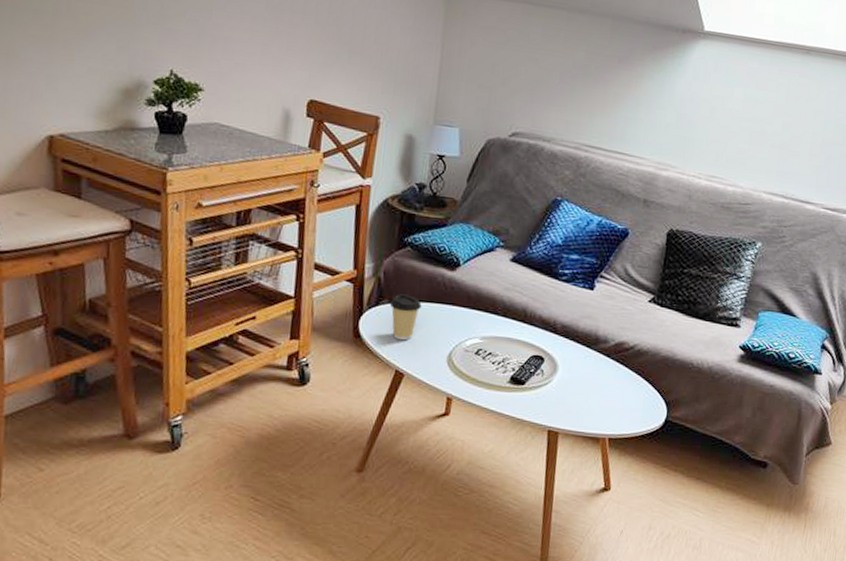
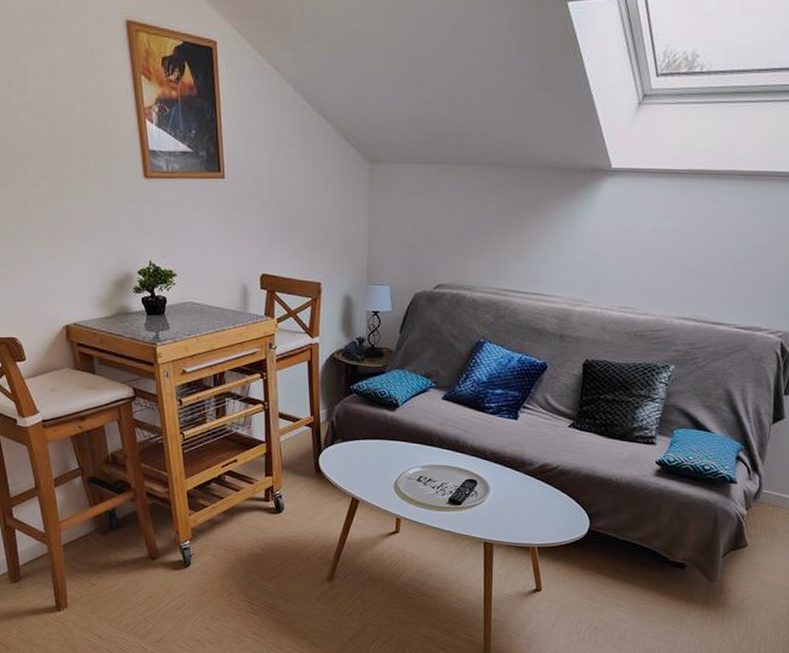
coffee cup: present [389,294,422,341] -> none [342,434,369,473]

